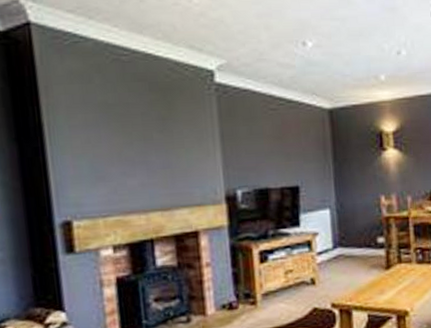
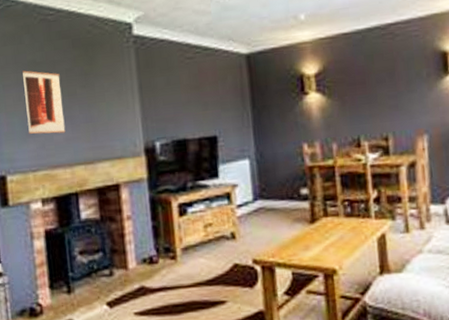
wall art: none [92,111,141,179] -> present [22,70,66,134]

